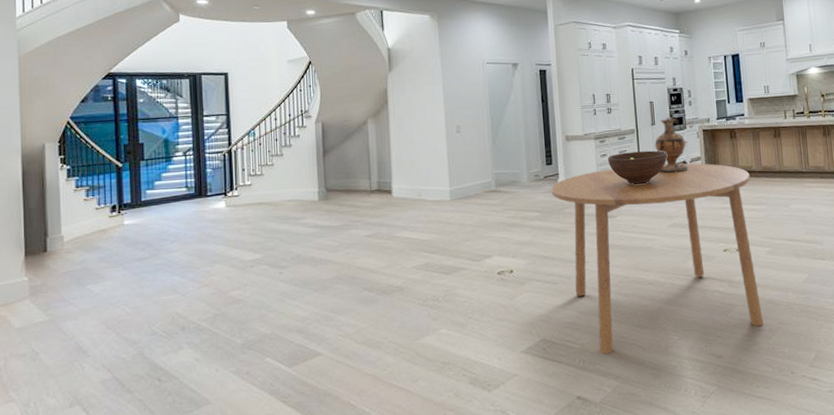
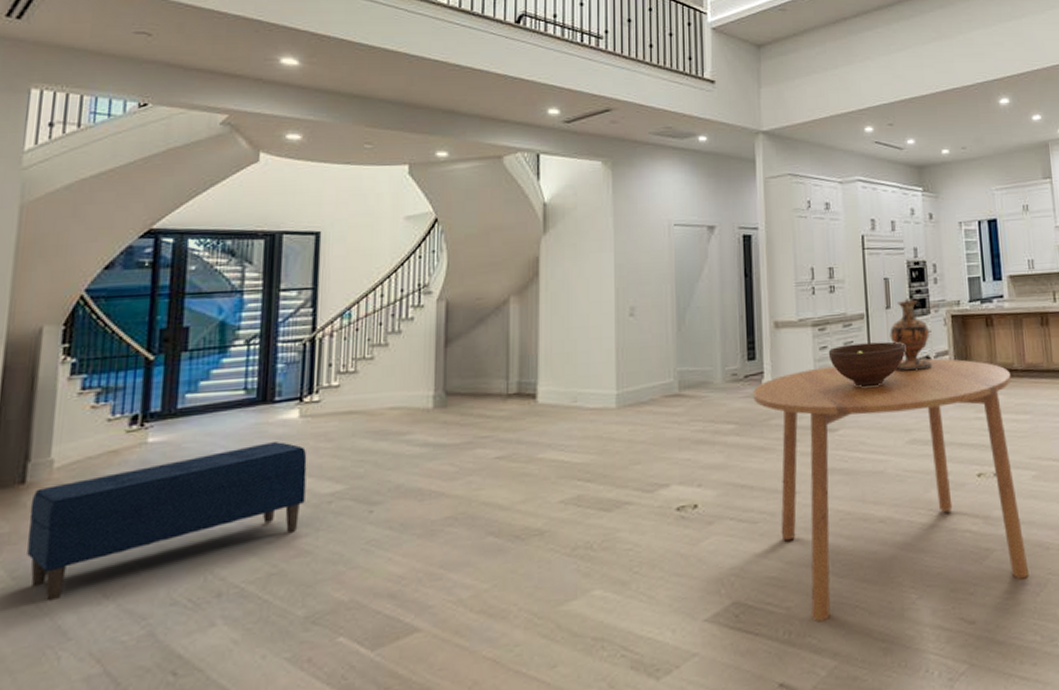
bench: none [52,224,235,331] -> present [27,442,307,602]

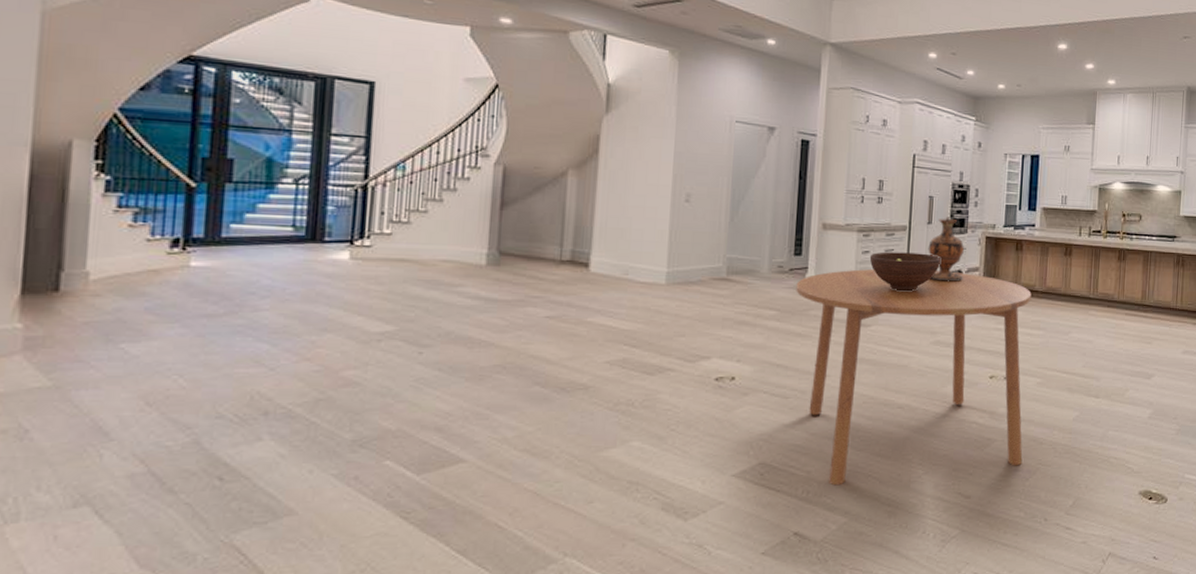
bench: present [27,442,307,602] -> none [63,279,357,404]

